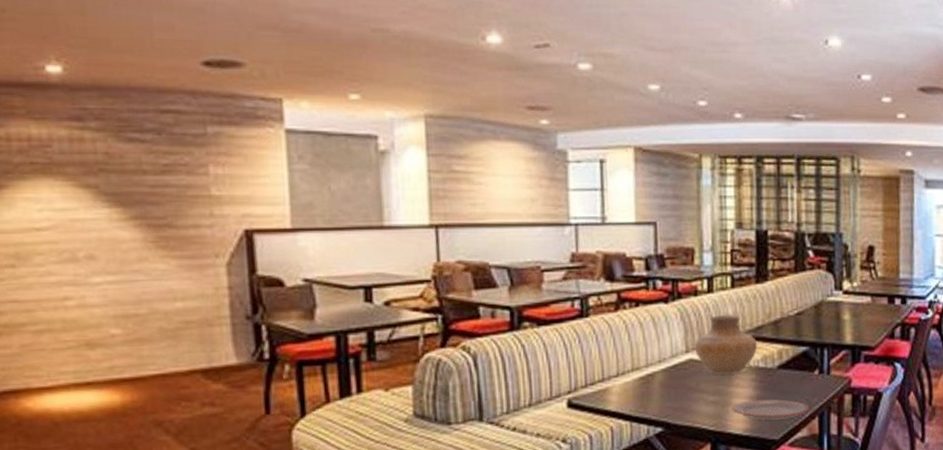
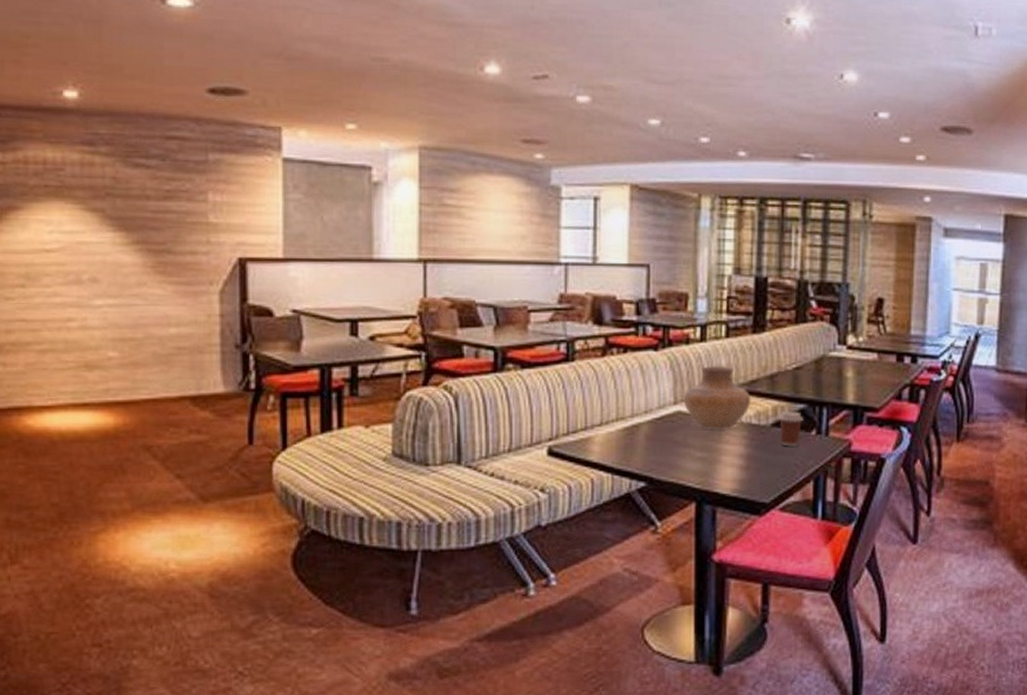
plate: present [732,399,809,420] -> none [720,458,804,482]
coffee cup: none [783,354,806,387] -> present [778,412,803,447]

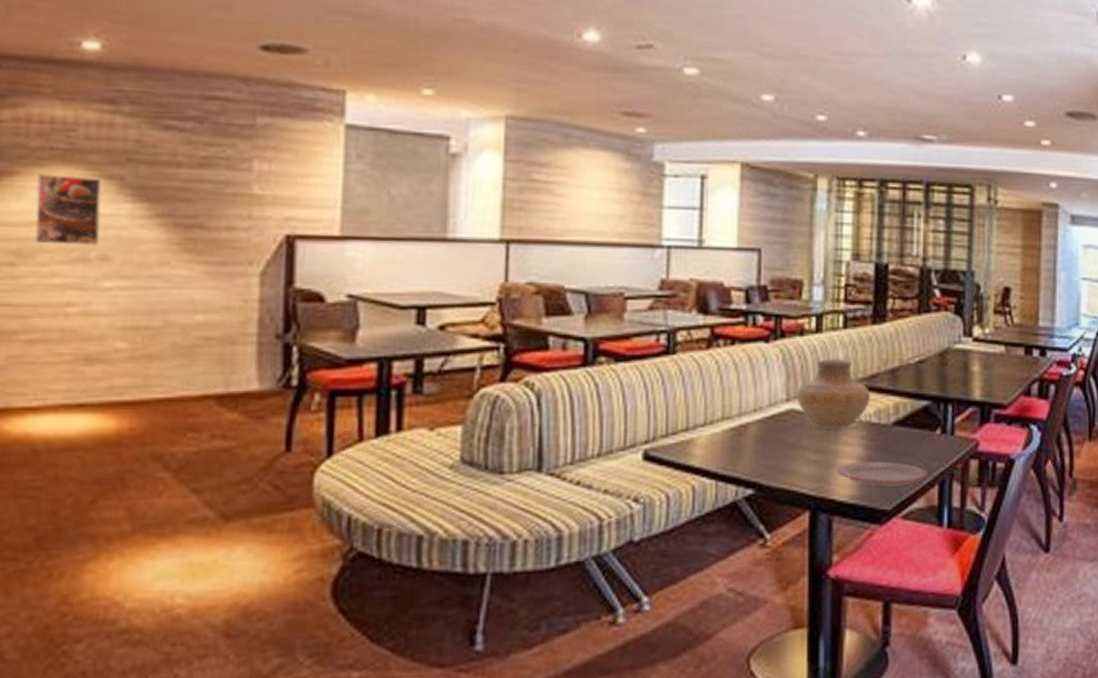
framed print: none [37,208,88,269] -> present [35,174,102,246]
plate: none [720,458,804,482] -> present [837,461,928,487]
coffee cup: present [778,412,803,447] -> none [900,409,927,447]

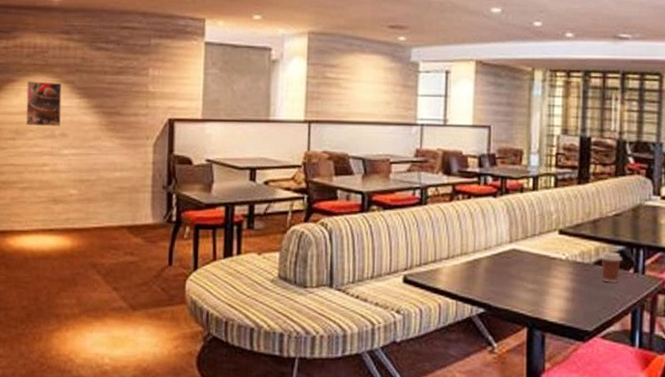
vase: present [796,358,871,429] -> none [517,210,576,265]
plate: present [837,461,928,487] -> none [549,291,623,313]
coffee cup: none [900,409,927,447] -> present [600,252,622,283]

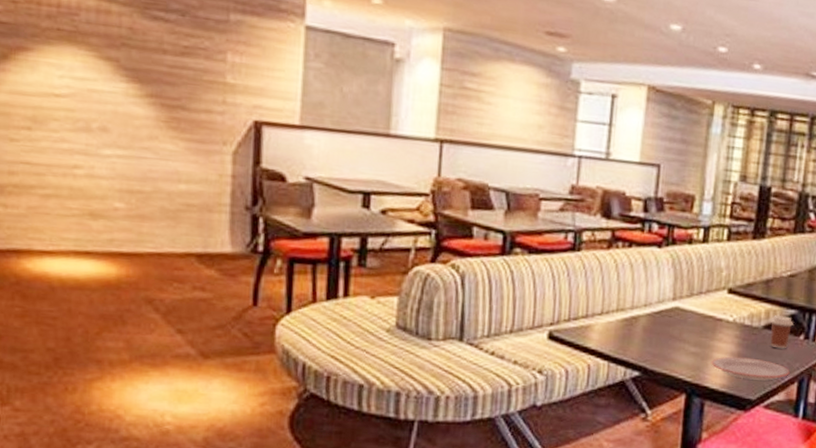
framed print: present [26,81,62,127] -> none [47,51,101,118]
plate: none [549,291,623,313] -> present [711,356,790,381]

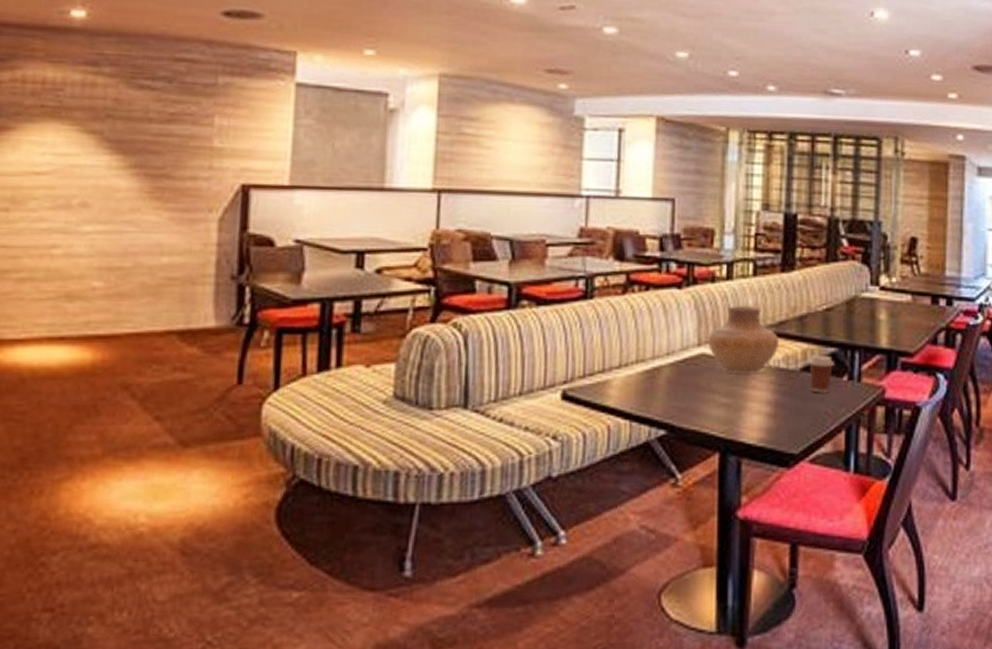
vase: none [681,266,746,327] -> present [707,305,780,373]
plate: present [711,356,790,381] -> none [746,405,835,431]

